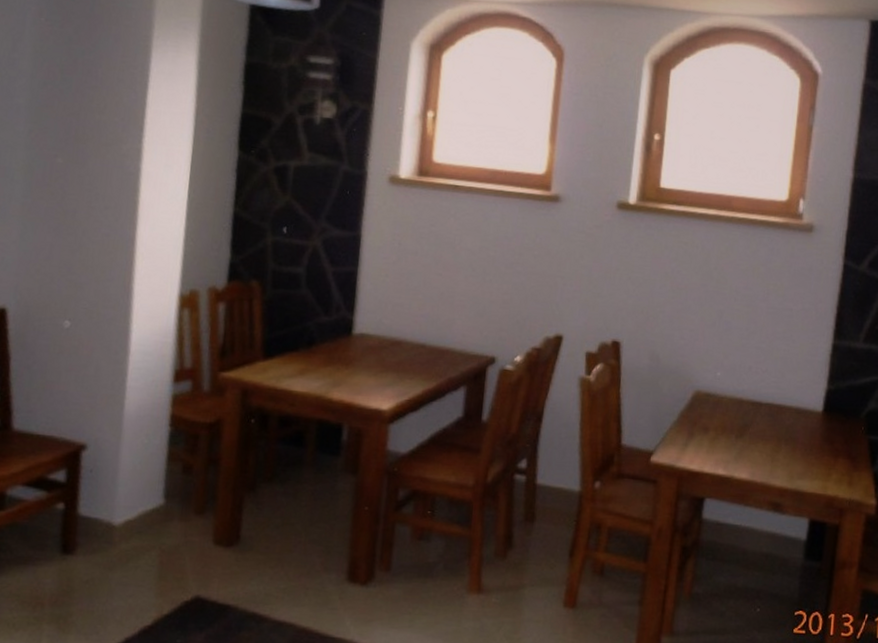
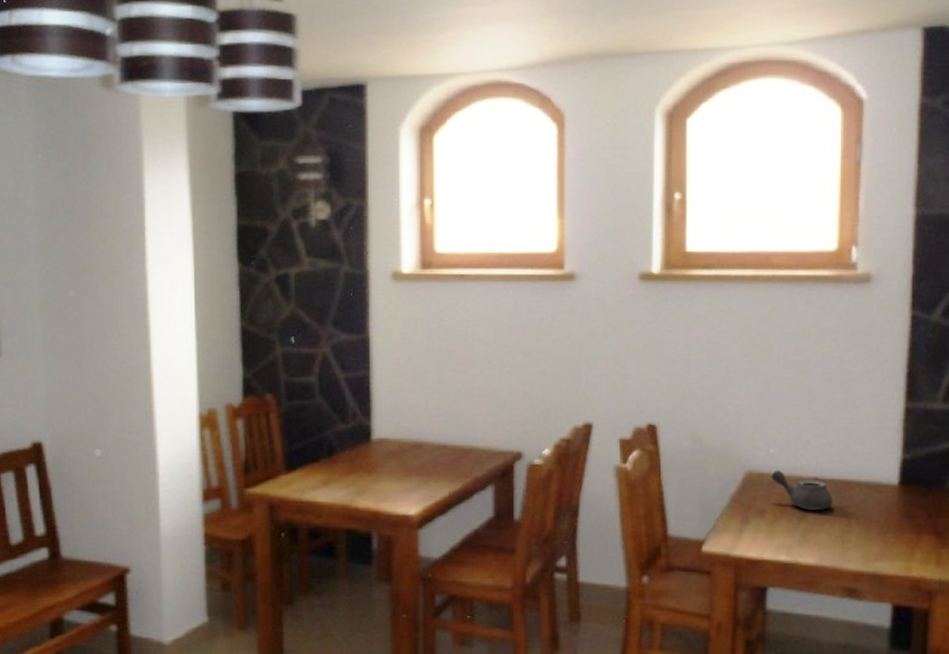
teapot: none [716,391,767,430] -> present [771,470,833,510]

